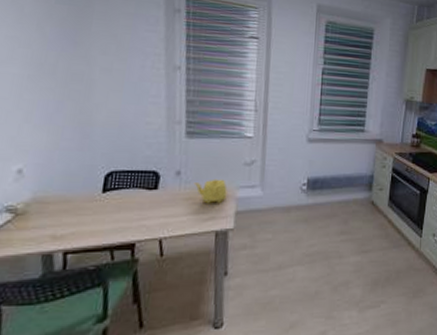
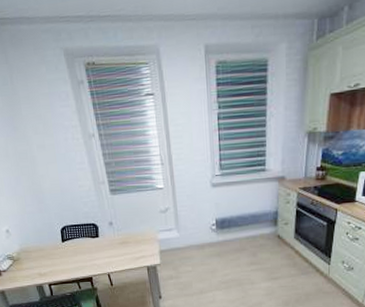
teapot: present [193,179,227,204] -> none [124,225,151,246]

